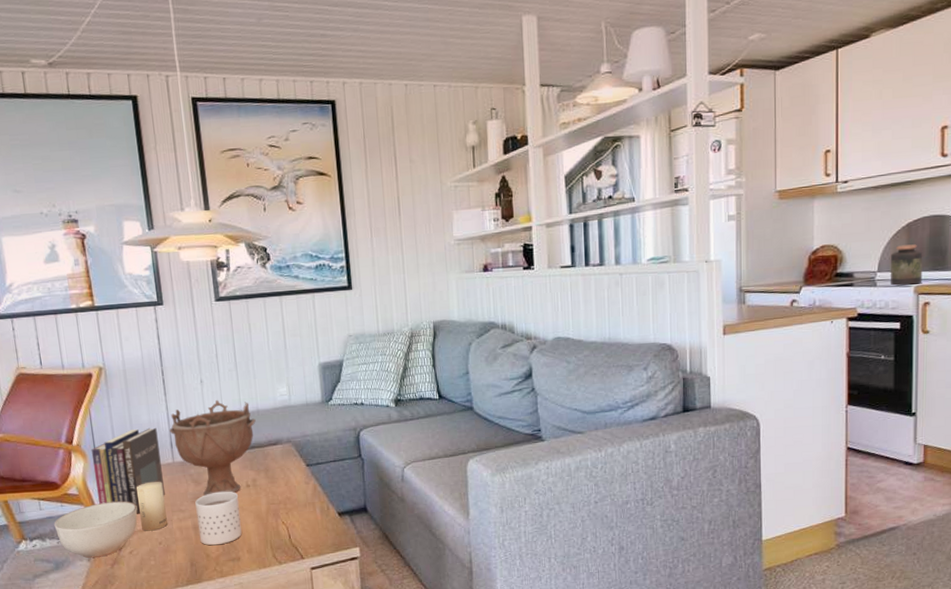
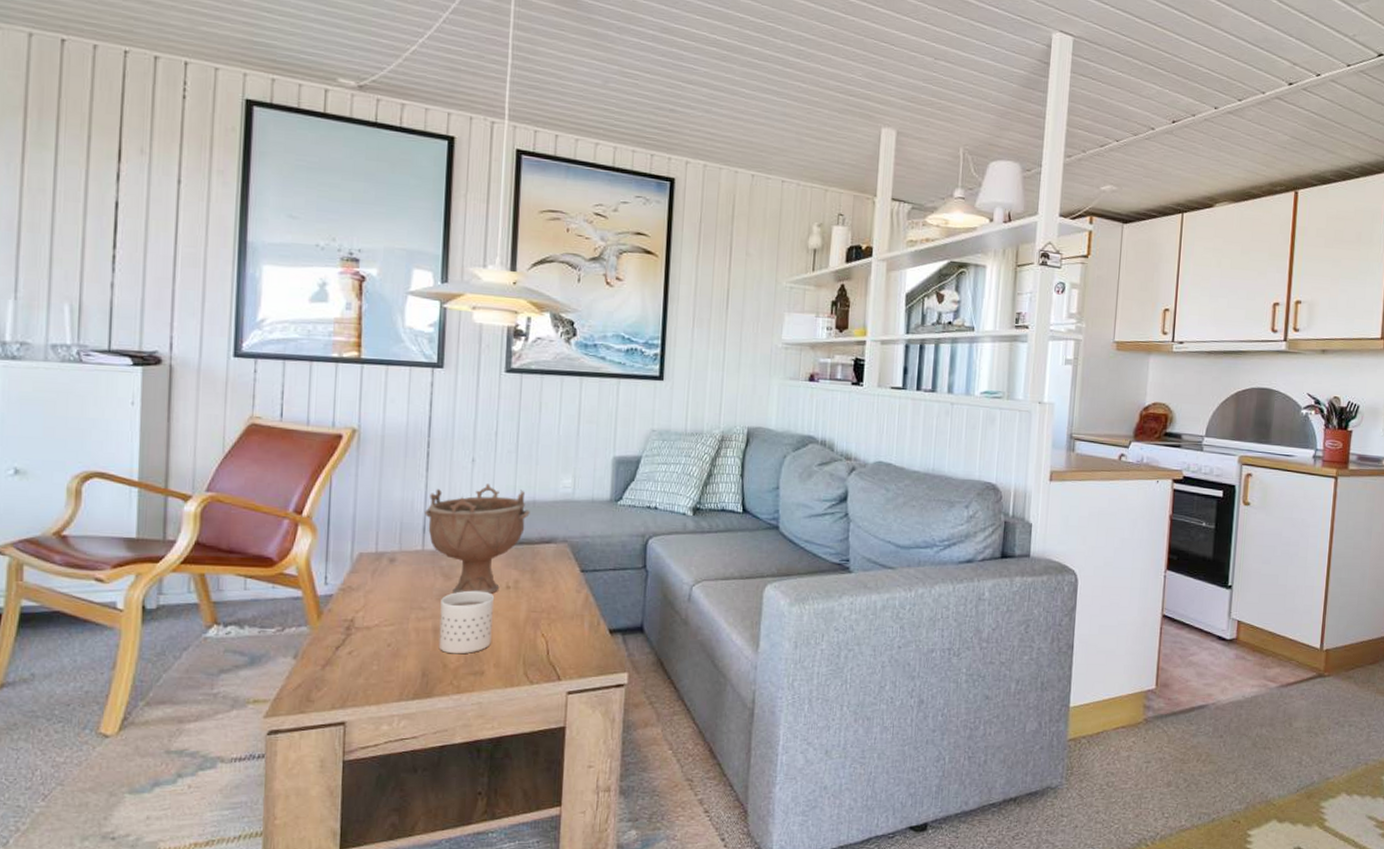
bowl: present [54,501,138,559] -> none [259,588,368,656]
books: present [91,427,165,514] -> none [321,506,410,607]
candle: present [136,481,168,531] -> none [369,570,405,629]
jar: present [890,244,923,286] -> none [1216,413,1249,454]

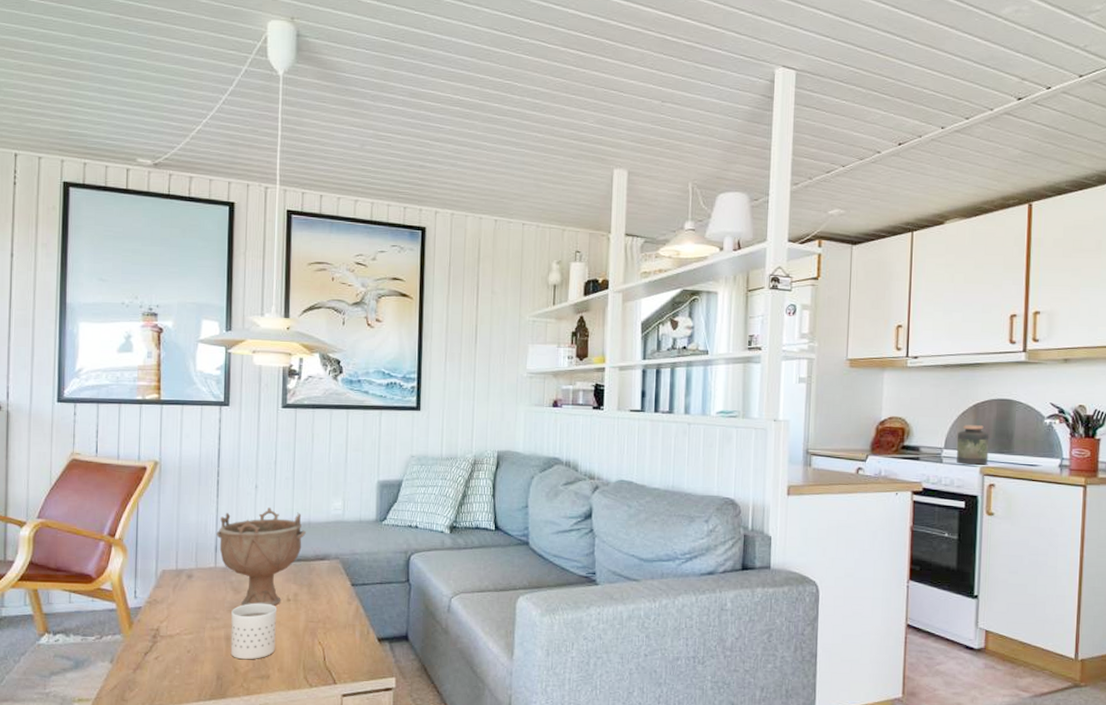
jar: none [1216,413,1249,454] -> present [956,425,989,465]

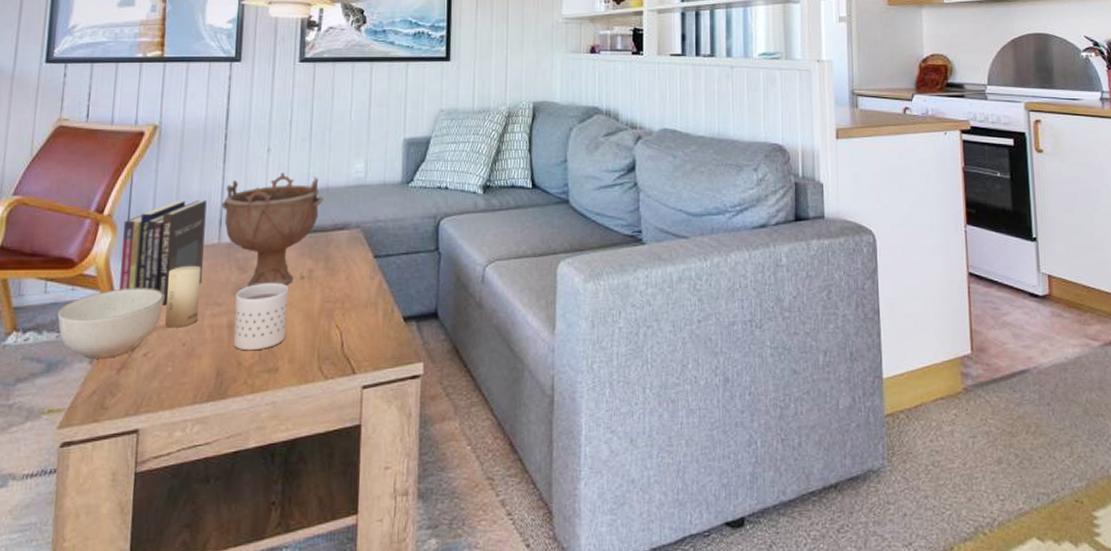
bowl: none [81,601,171,661] -> present [57,287,165,360]
books: none [131,528,203,618] -> present [119,199,207,306]
candle: none [172,585,201,637] -> present [165,265,201,328]
jar: present [956,425,989,465] -> none [998,60,1032,101]

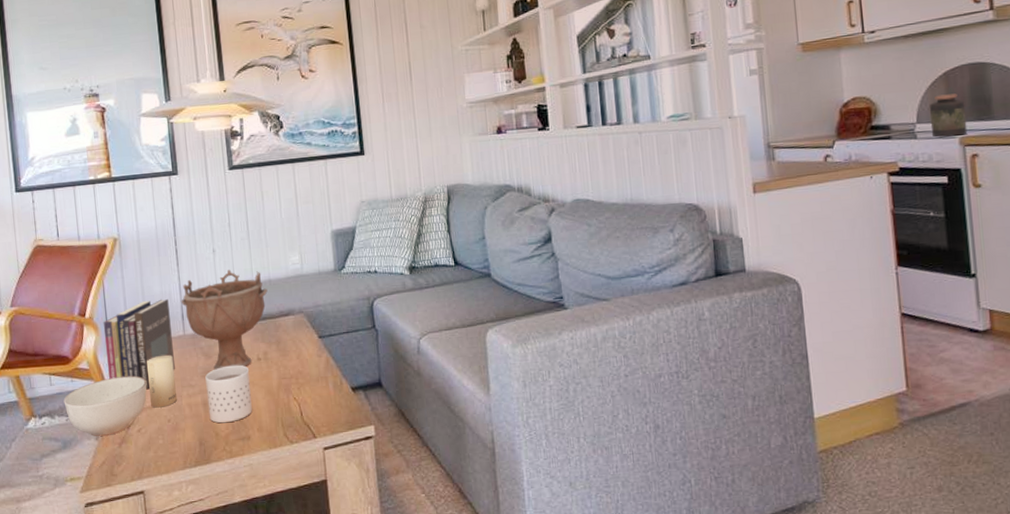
jar: none [998,60,1032,101] -> present [928,93,968,138]

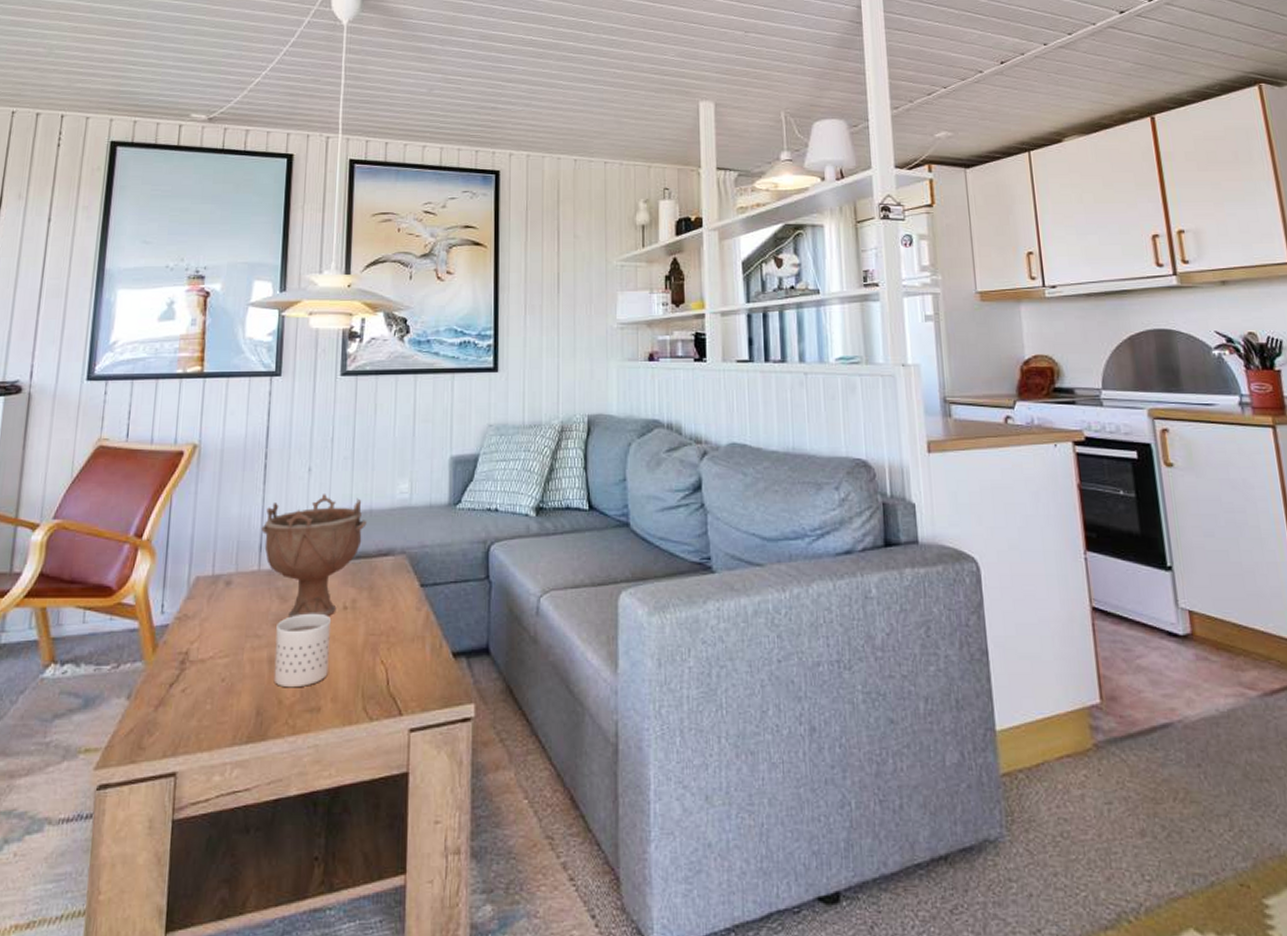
bowl: present [63,375,147,437] -> none [95,618,204,696]
books: present [103,298,175,390] -> none [158,523,247,637]
candle: present [146,354,177,408] -> none [204,594,241,662]
jar: present [928,93,968,138] -> none [1114,360,1156,407]

